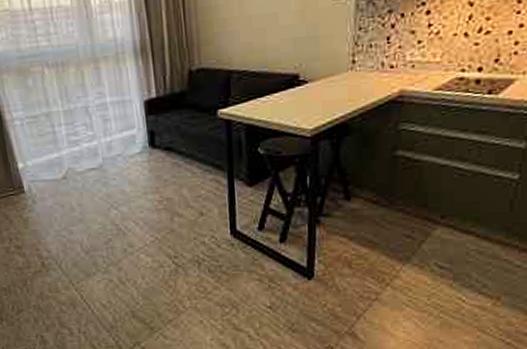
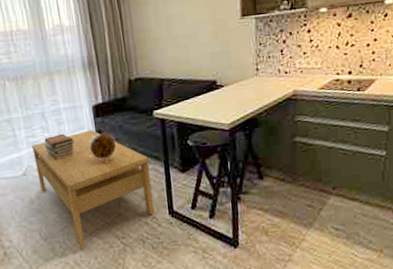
coffee table: none [73,129,214,265] -> present [32,130,155,248]
book stack: none [87,132,122,164] -> present [44,133,75,161]
decorative sphere: none [138,134,172,167] -> present [89,133,117,161]

